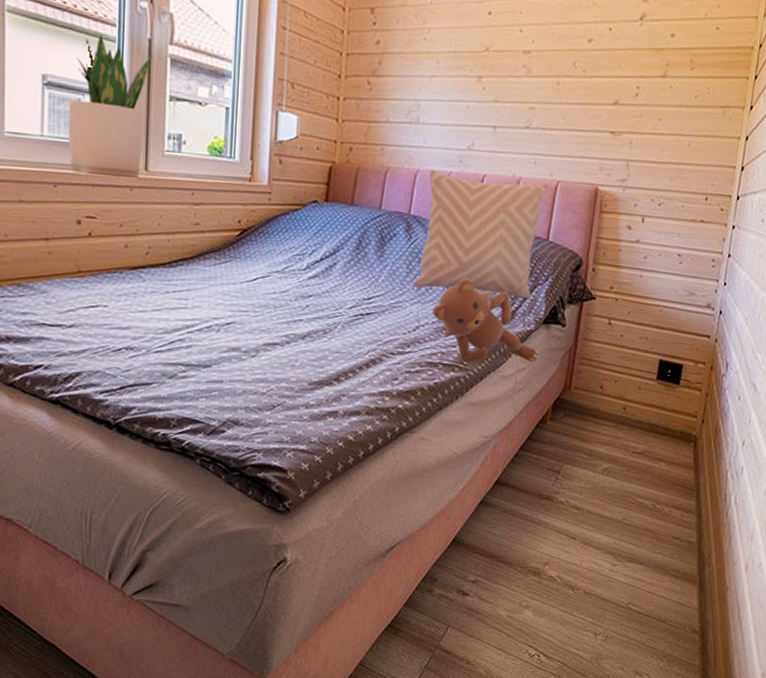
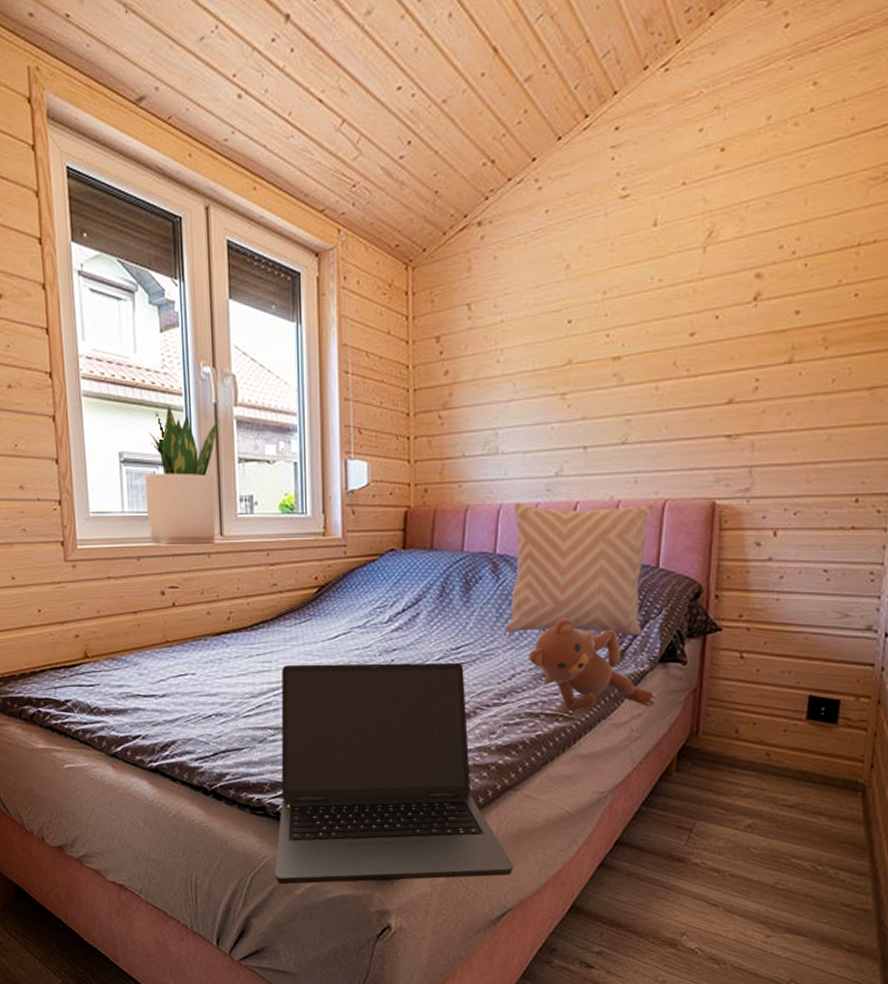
laptop: none [175,303,406,519] -> present [275,662,514,885]

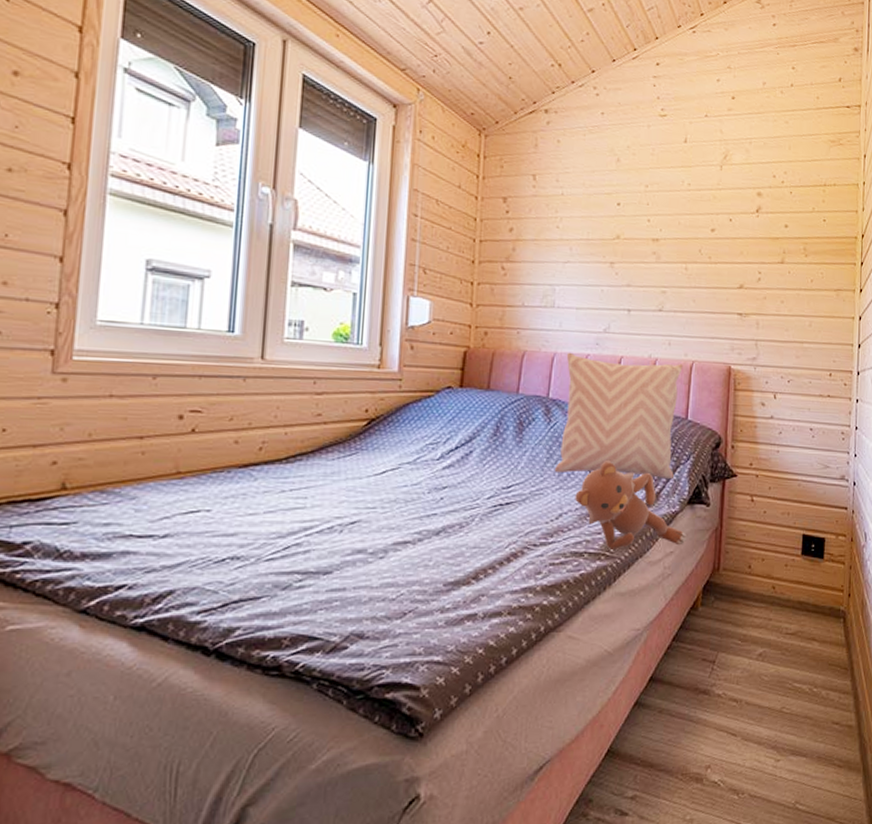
planter: present [144,405,219,544] -> none [172,219,274,367]
laptop: present [275,662,514,885] -> none [285,501,554,760]

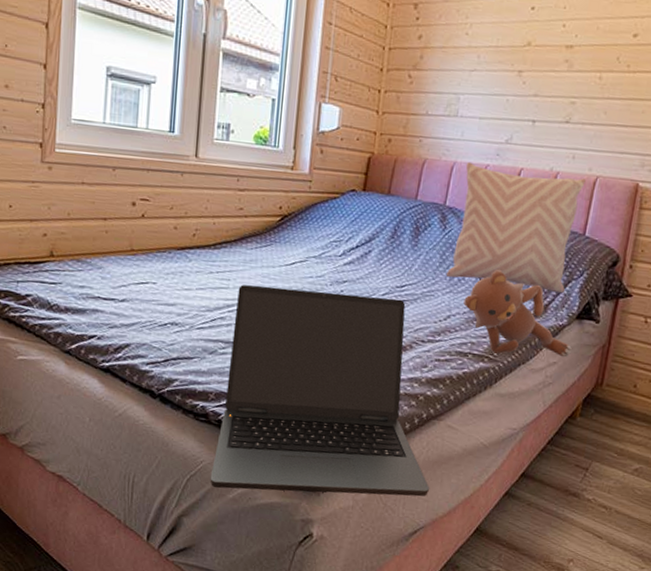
laptop: none [285,501,554,760] -> present [210,285,430,497]

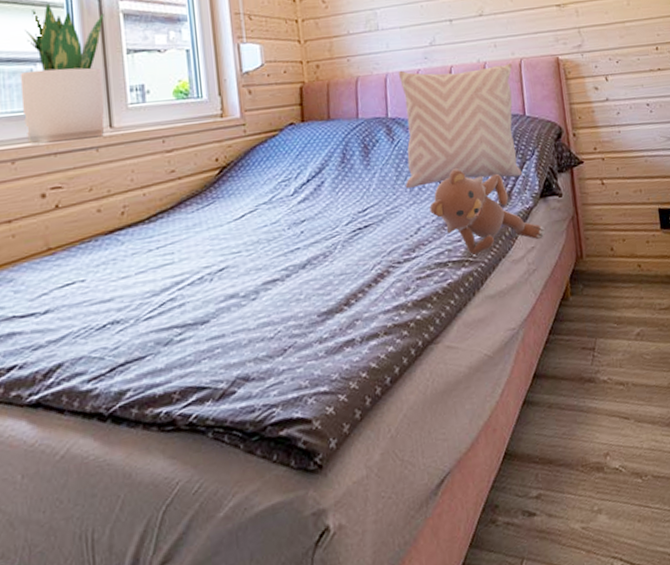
planter: none [127,29,207,164] -> present [19,3,105,145]
laptop: present [210,285,430,497] -> none [185,224,446,511]

